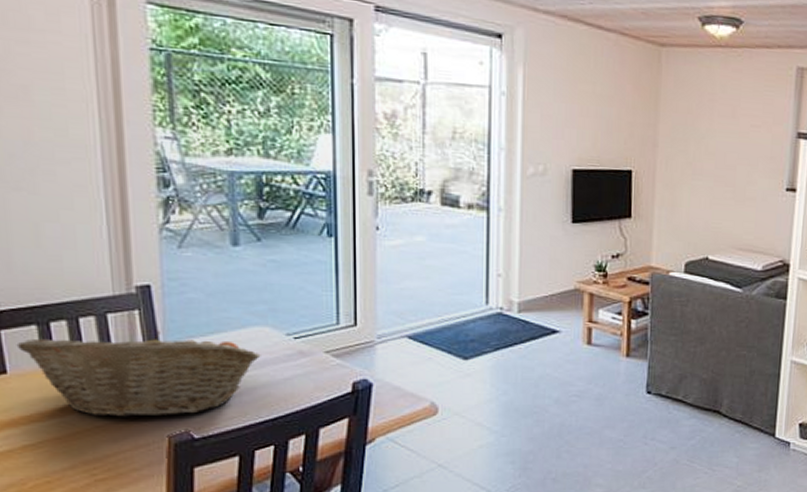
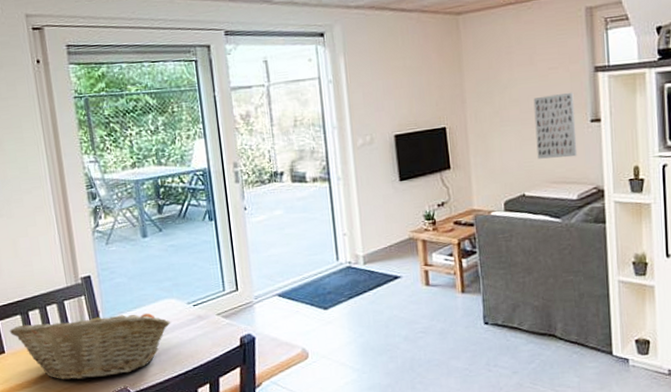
wall art: none [726,154,773,225] -> present [533,92,578,159]

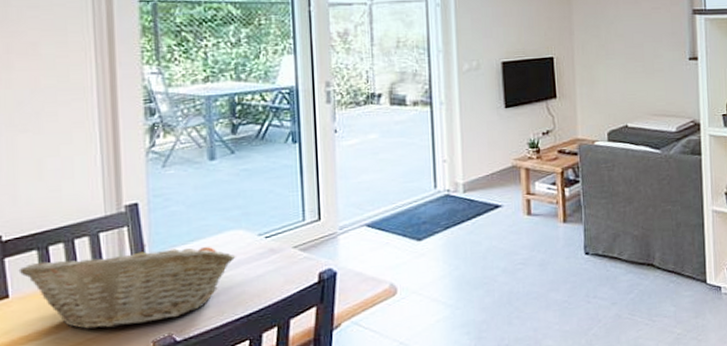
wall art: present [533,92,578,159] -> none [637,31,677,92]

